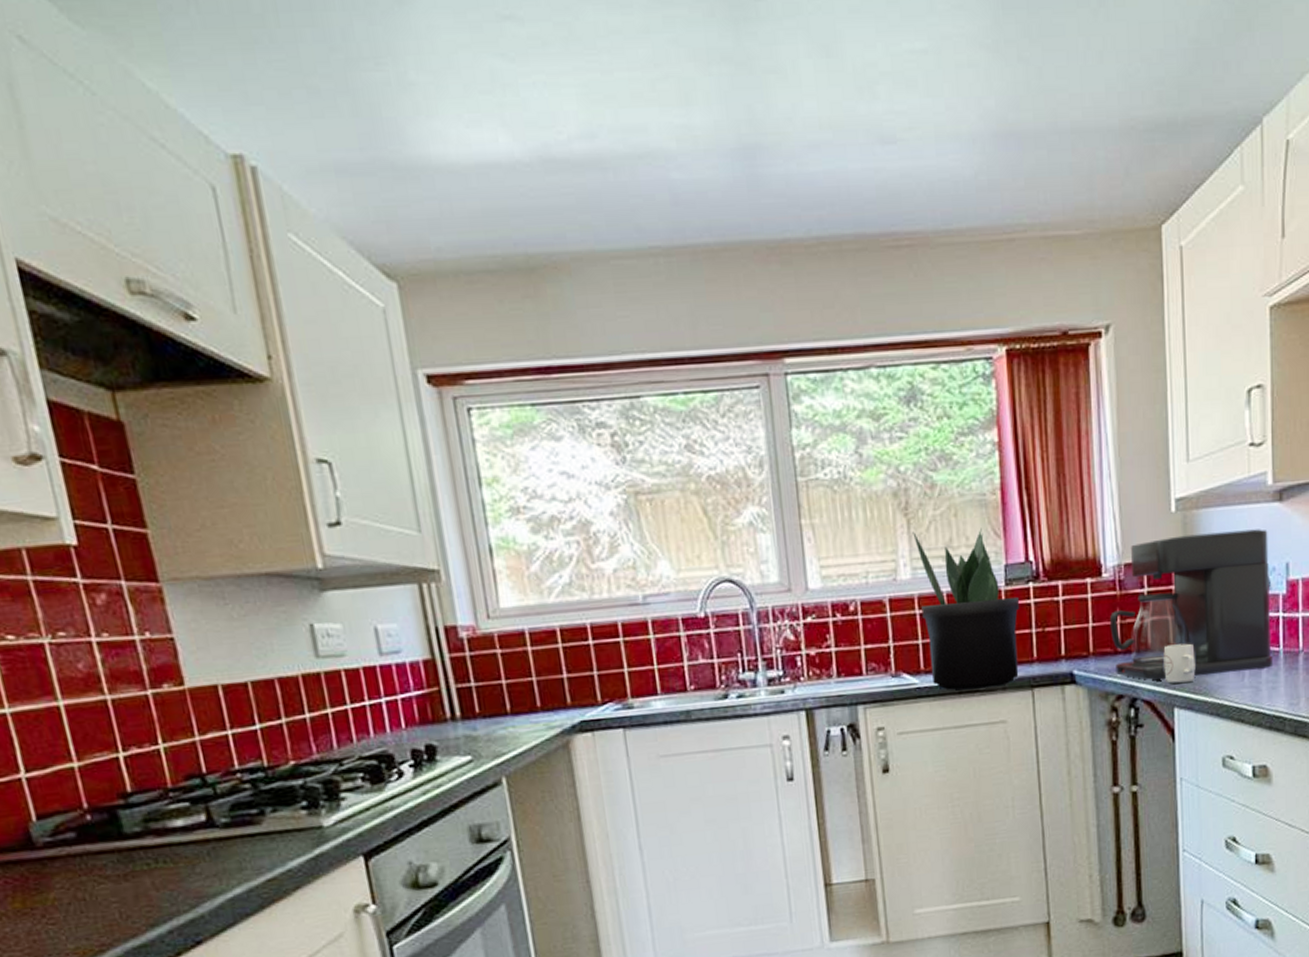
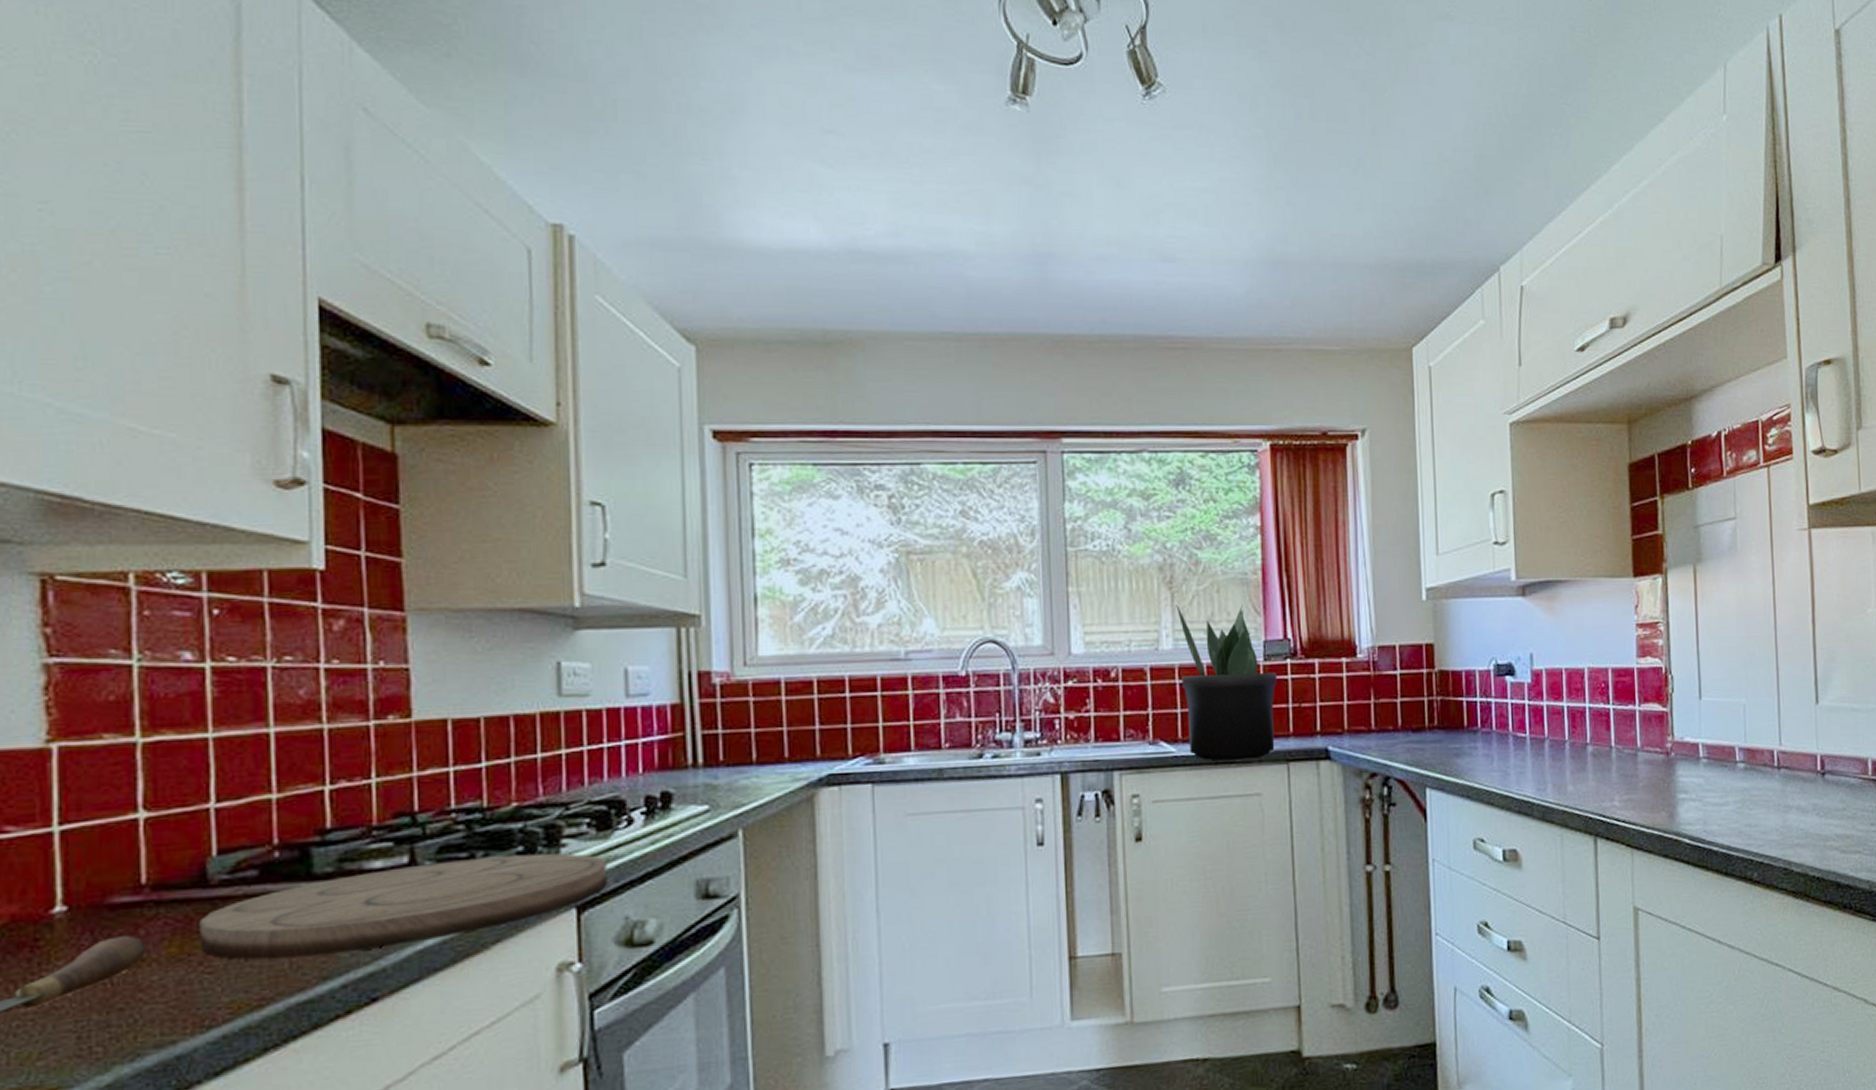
cutting board: none [34,806,388,912] -> present [199,853,607,960]
coffee maker: present [1109,529,1274,681] -> none [1363,620,1521,761]
mug: present [1163,643,1196,684] -> none [1415,725,1446,765]

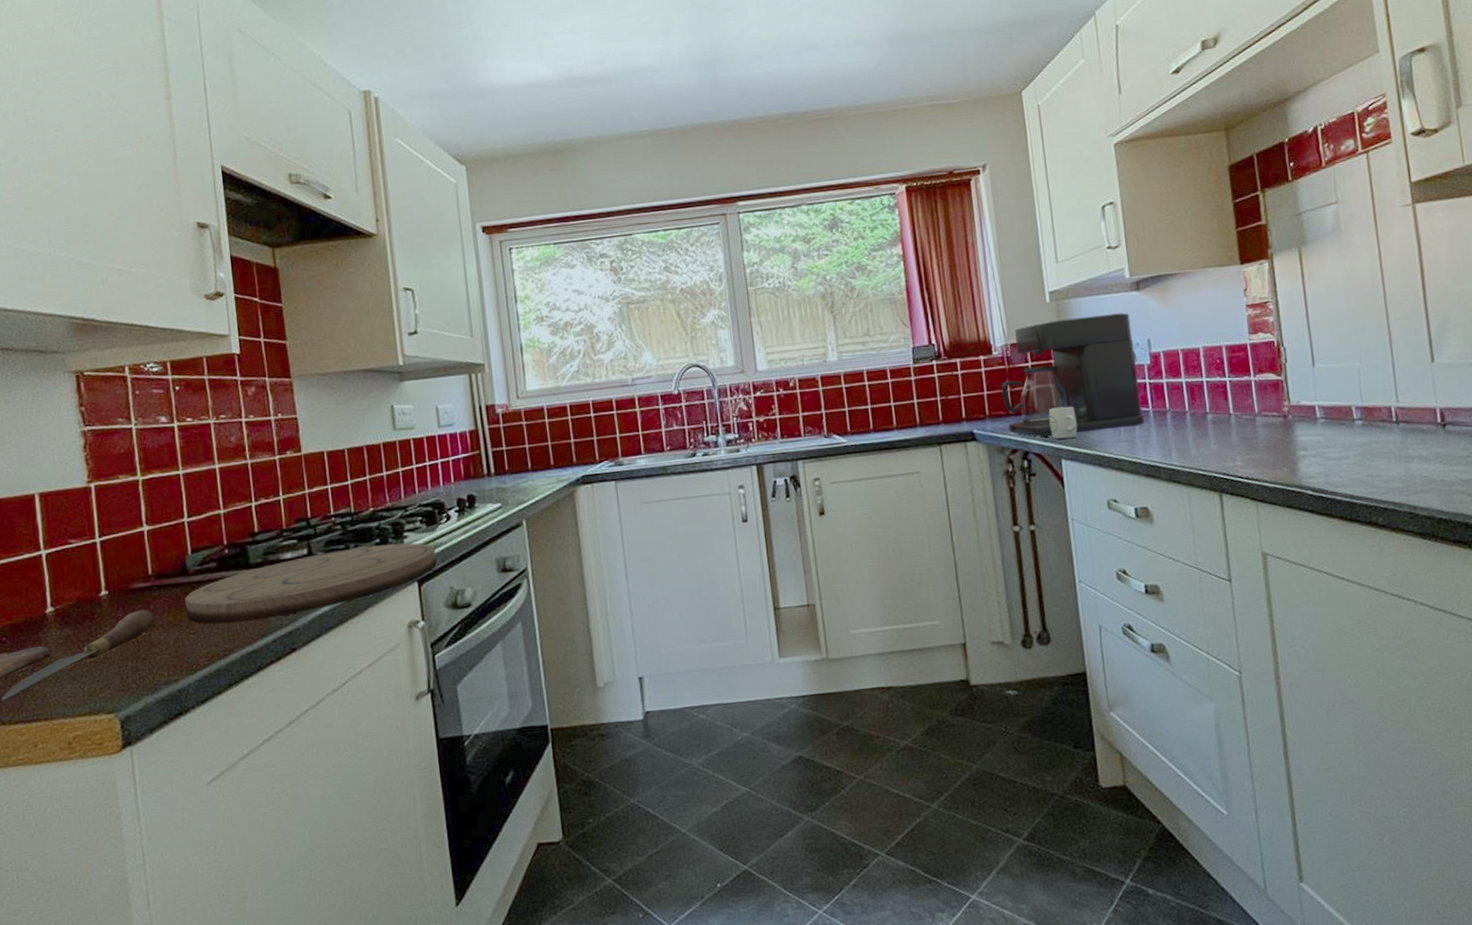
planter: present [1176,605,1277,761] -> none [838,320,928,447]
coffee maker: none [1363,620,1521,761] -> present [1001,313,1145,437]
mug: none [1415,725,1446,765] -> present [1048,406,1078,440]

